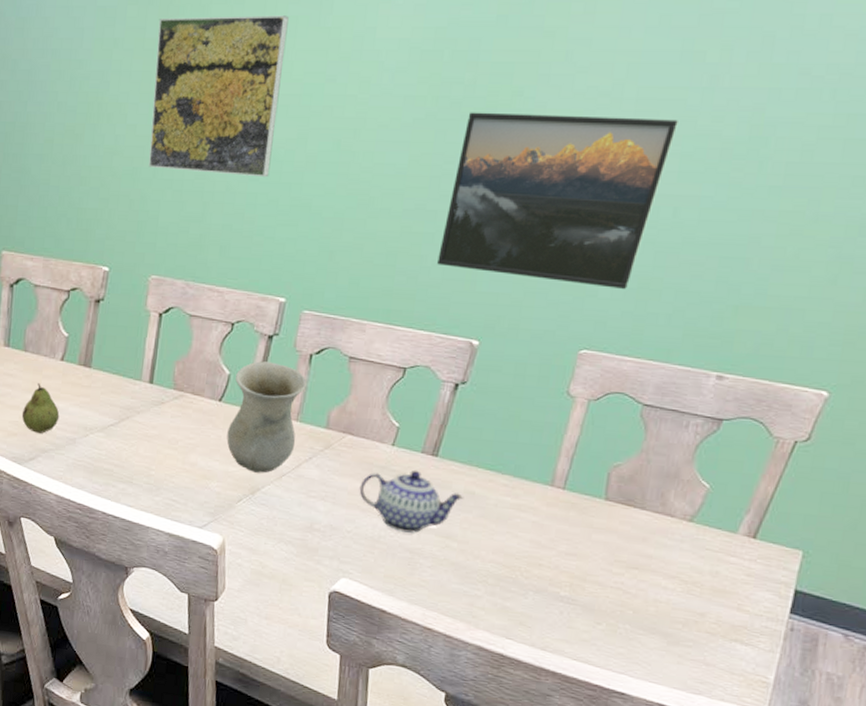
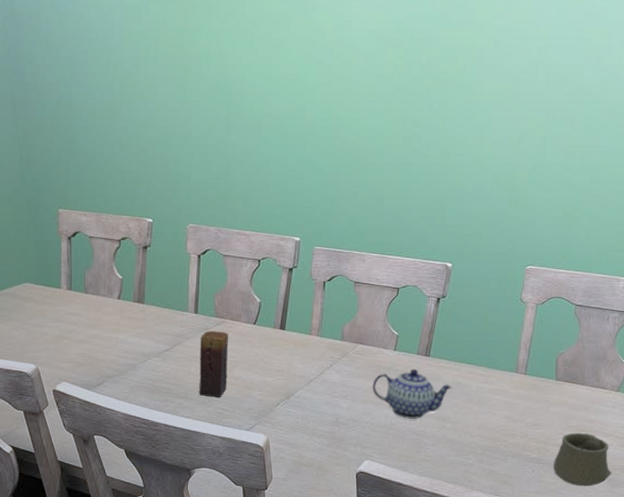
fruit: present [21,383,60,434] -> none [87,319,121,362]
candle: none [146,405,188,486] -> present [199,331,229,397]
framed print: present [148,16,289,178] -> none [177,12,282,141]
vase: present [226,361,307,473] -> none [263,290,323,381]
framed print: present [437,112,678,290] -> none [415,86,578,219]
cup: none [588,569,671,641] -> present [553,432,612,487]

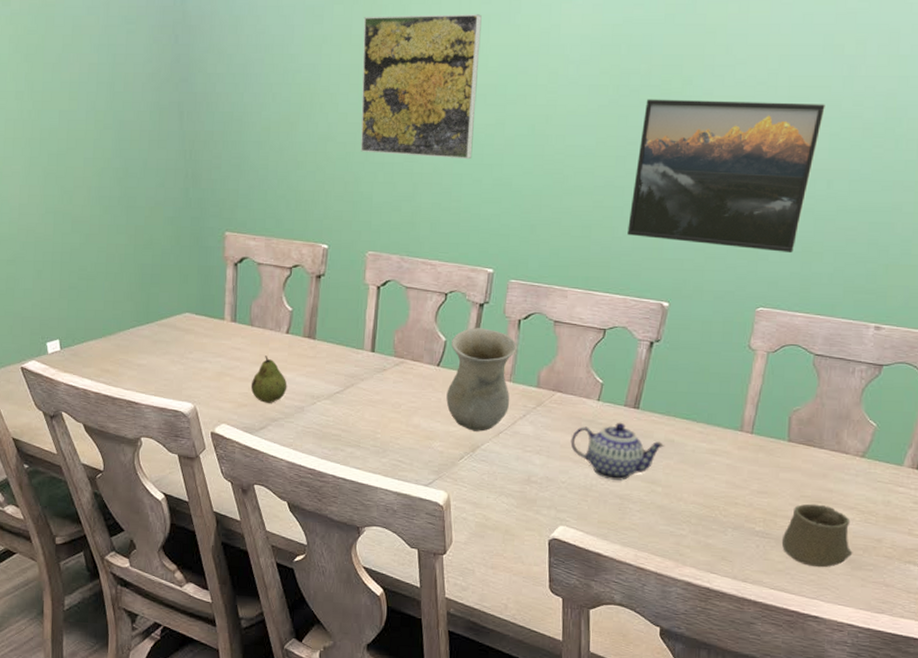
fruit: none [87,319,121,362] -> present [250,356,287,403]
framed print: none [177,12,282,141] -> present [360,14,482,160]
candle: present [199,331,229,397] -> none [373,371,409,447]
vase: none [263,290,323,381] -> present [446,328,517,432]
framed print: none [415,86,578,219] -> present [627,99,825,254]

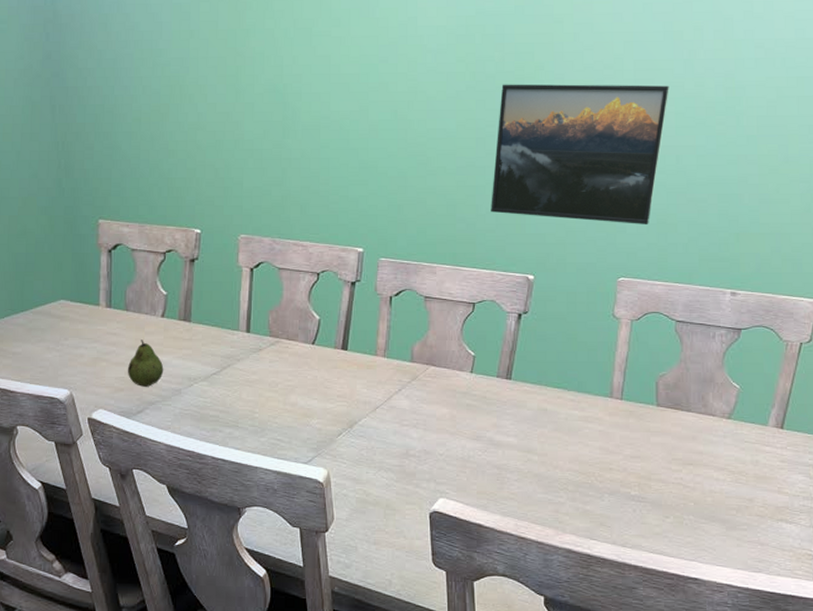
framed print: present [360,14,482,160] -> none [229,9,342,145]
vase: present [446,328,517,432] -> none [322,306,389,407]
teapot: present [570,422,665,480] -> none [446,393,538,451]
cup: present [781,503,853,568] -> none [657,466,727,530]

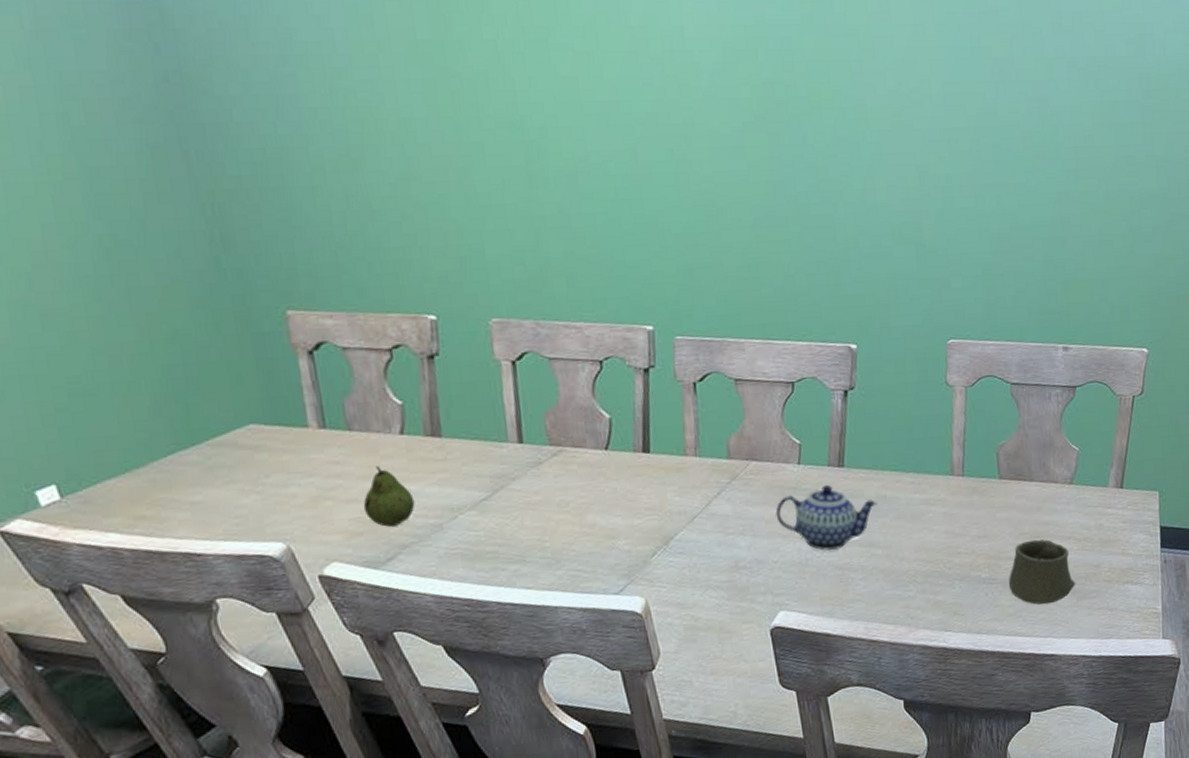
teapot: none [446,393,538,451] -> present [775,484,878,551]
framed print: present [491,84,669,226] -> none [796,112,983,278]
cup: none [657,466,727,530] -> present [1008,539,1076,605]

